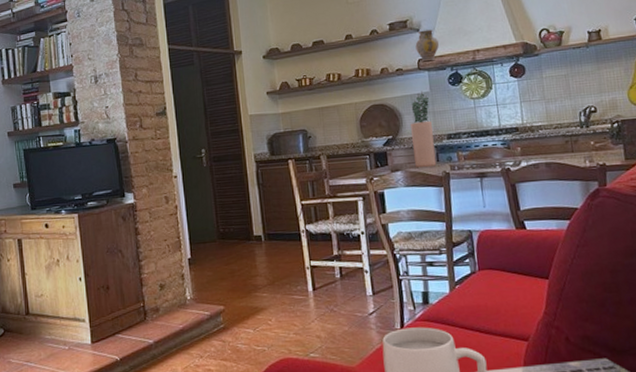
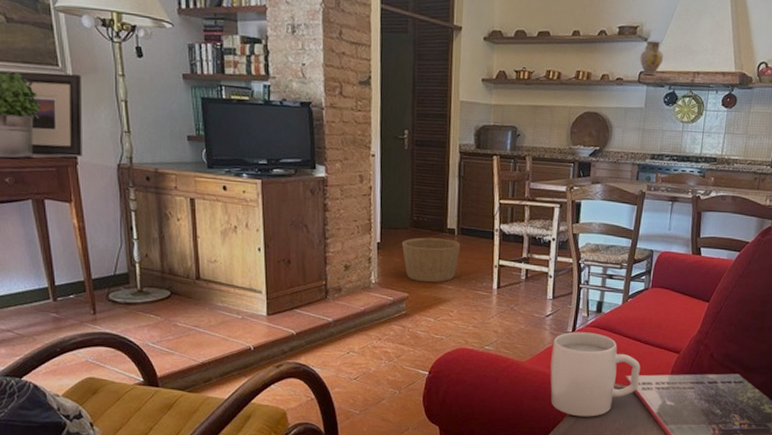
basket: none [211,246,270,293] -> present [401,237,461,283]
vase: present [410,91,437,168] -> none [615,105,641,185]

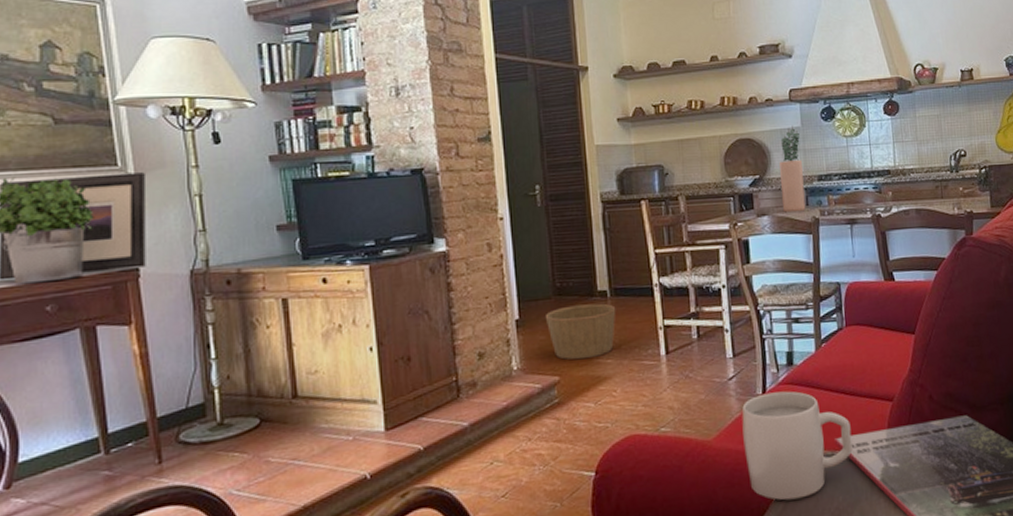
vase: none [615,105,641,185] -> present [779,125,806,213]
ceramic jug: present [640,40,664,77] -> none [787,56,813,94]

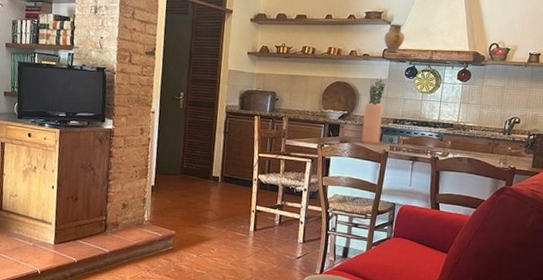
basket: present [545,303,616,360] -> none [172,183,224,223]
ceramic jug: none [787,56,813,94] -> present [384,23,405,54]

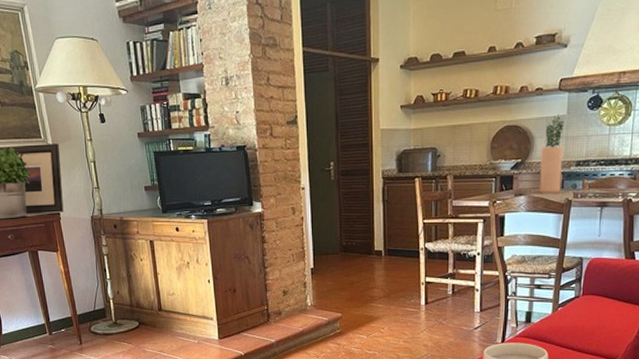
ceramic jug: present [384,23,405,54] -> none [560,46,586,83]

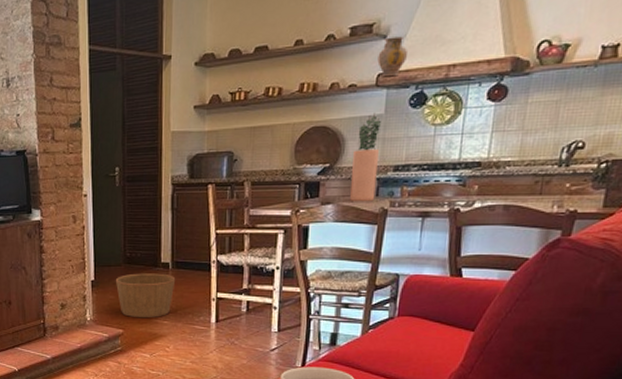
basket: none [333,260,388,302] -> present [115,273,176,318]
ceramic jug: none [560,46,586,83] -> present [377,36,409,79]

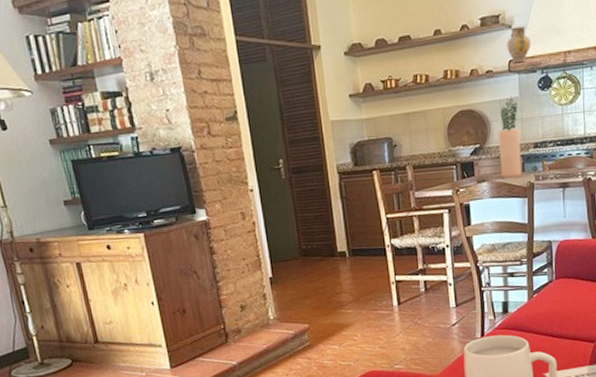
basket: present [115,273,176,318] -> none [294,262,354,311]

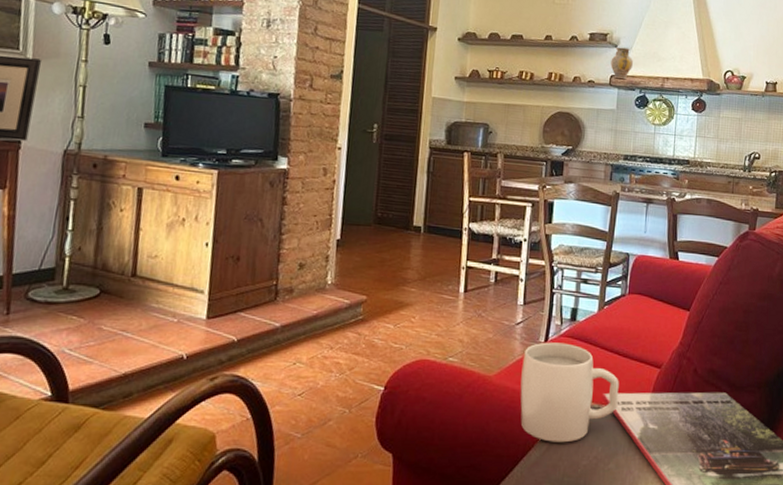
vase: present [498,95,522,179] -> none [589,107,613,185]

